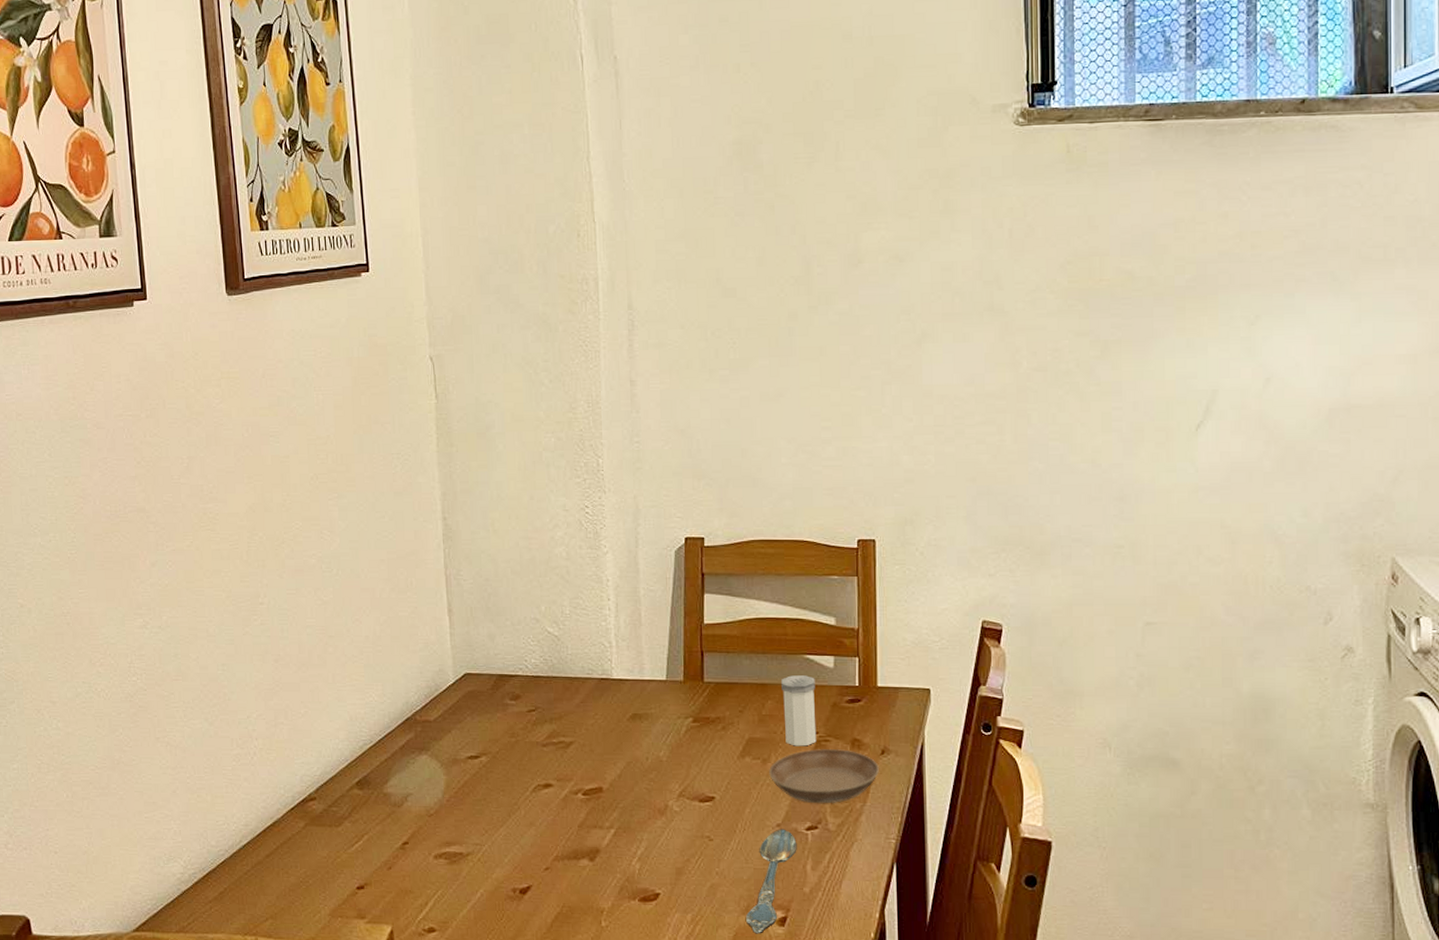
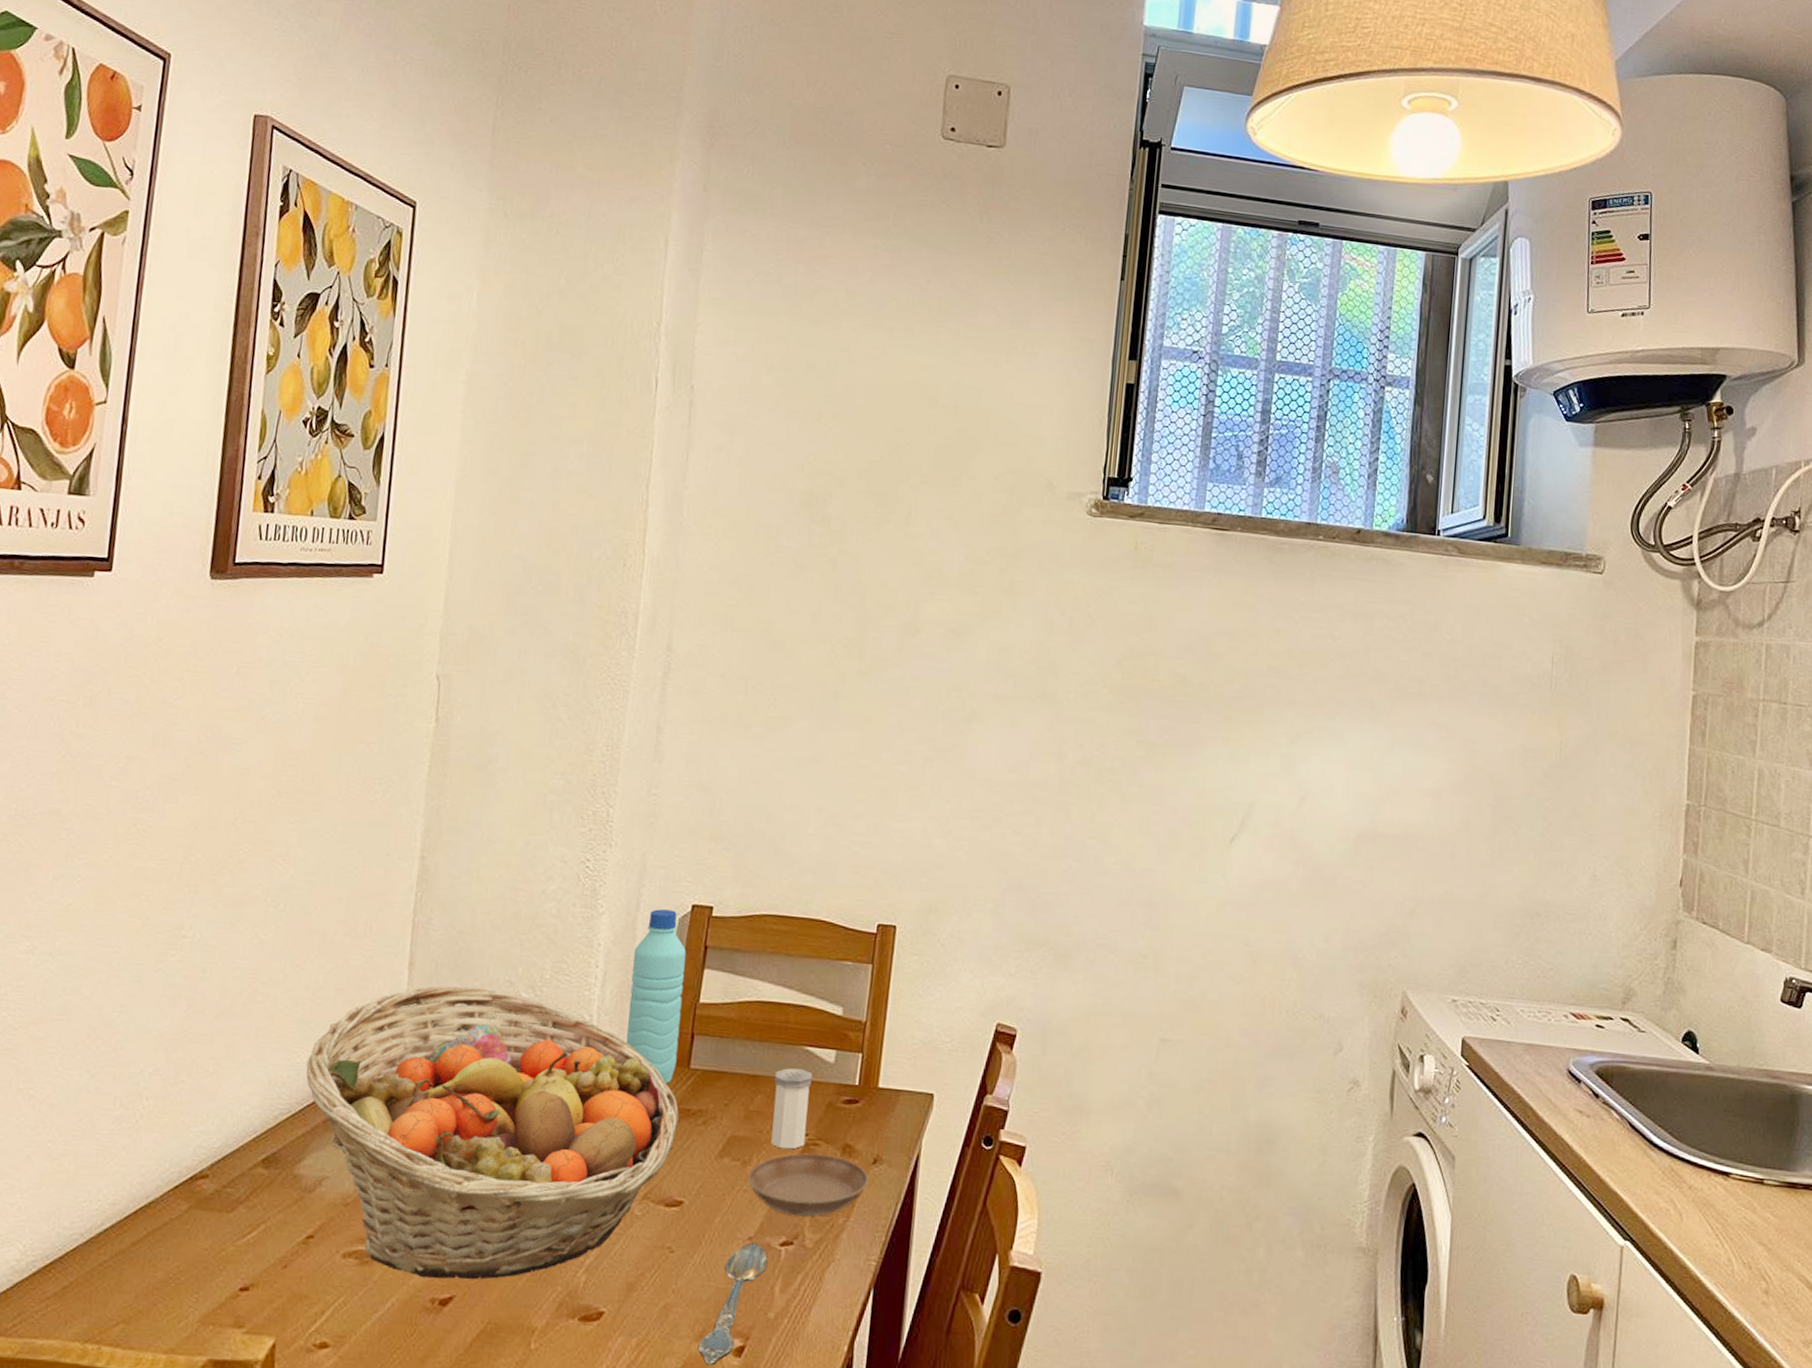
fruit basket: none [378,626,701,873] -> present [306,986,680,1280]
water bottle: none [639,544,691,697] -> present [626,909,686,1084]

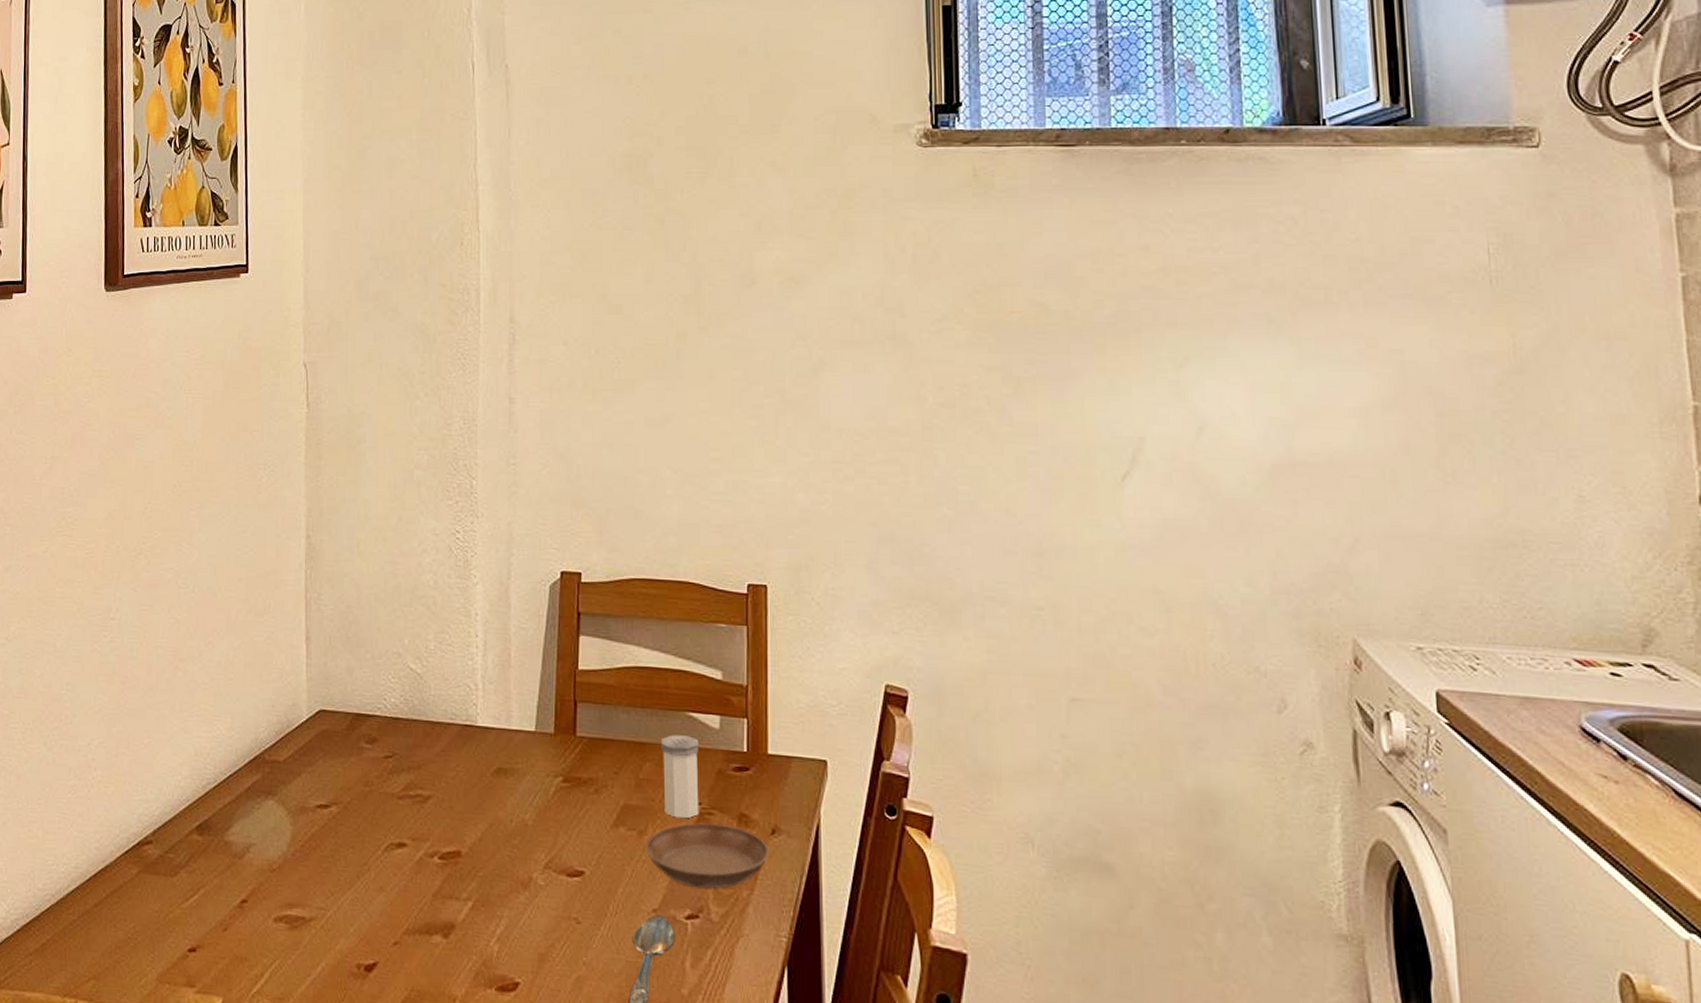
fruit basket: present [306,986,680,1280] -> none [226,659,572,947]
water bottle: present [626,909,686,1084] -> none [510,577,562,752]

